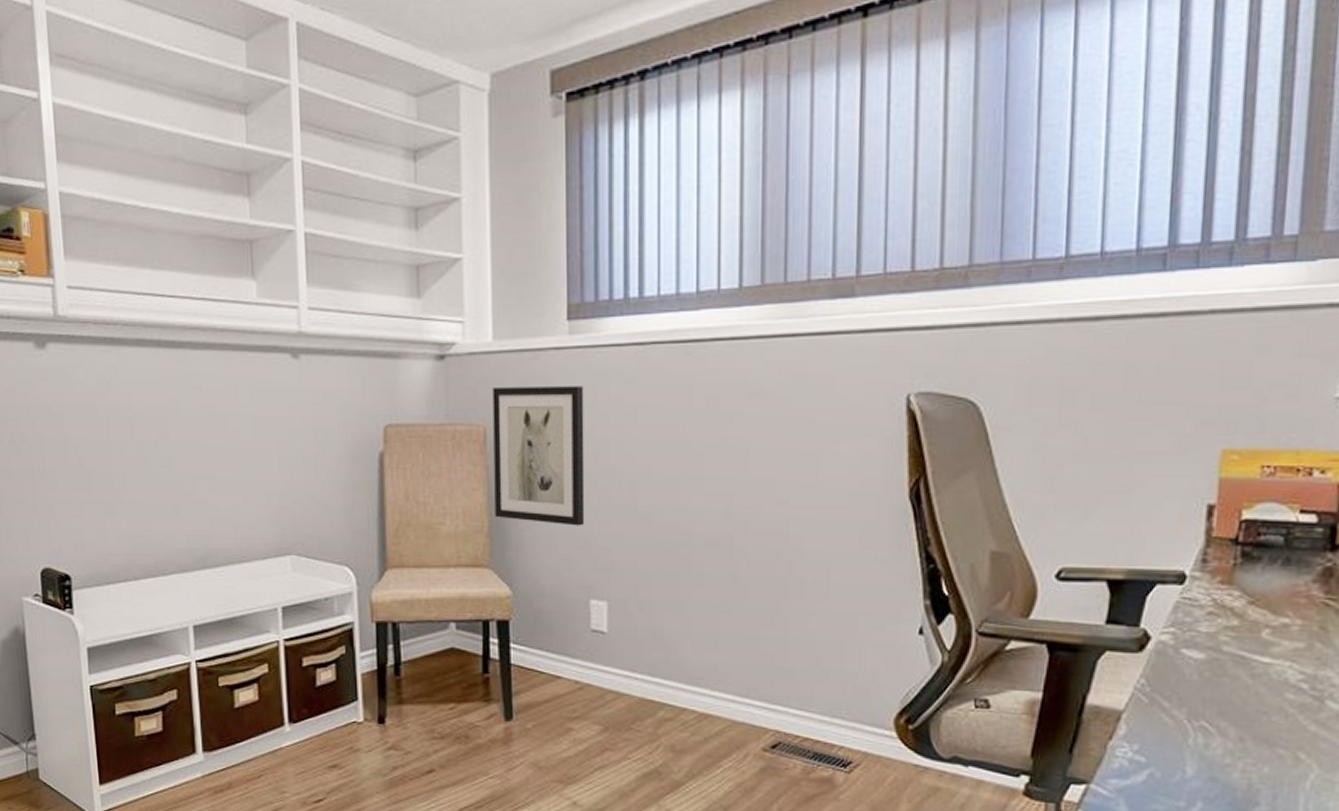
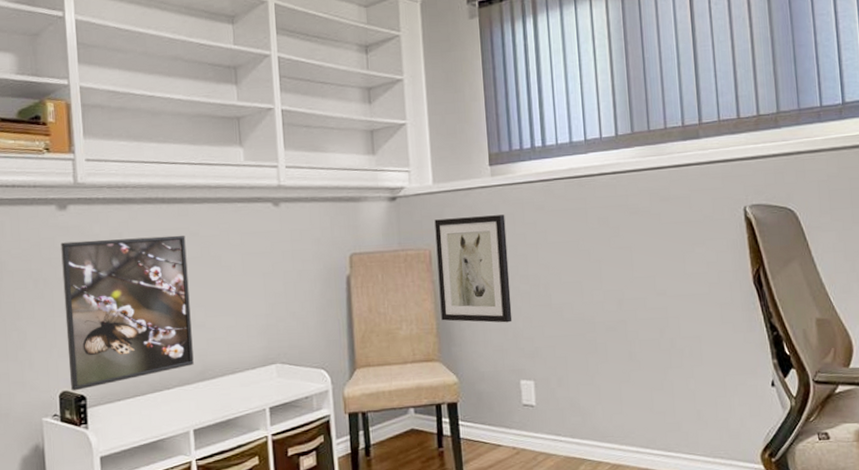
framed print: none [39,388,194,569] -> present [61,235,194,391]

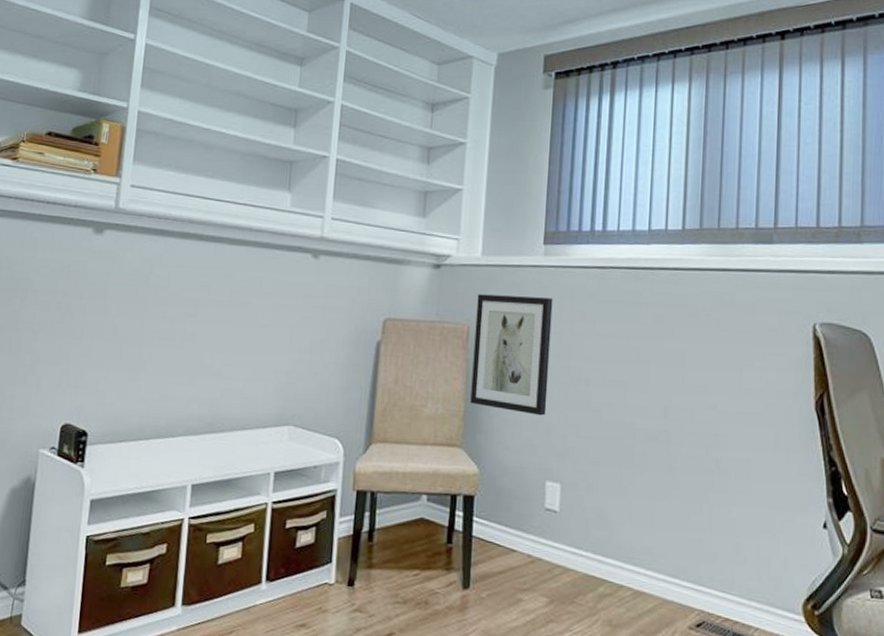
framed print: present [61,235,194,391] -> none [74,267,217,425]

